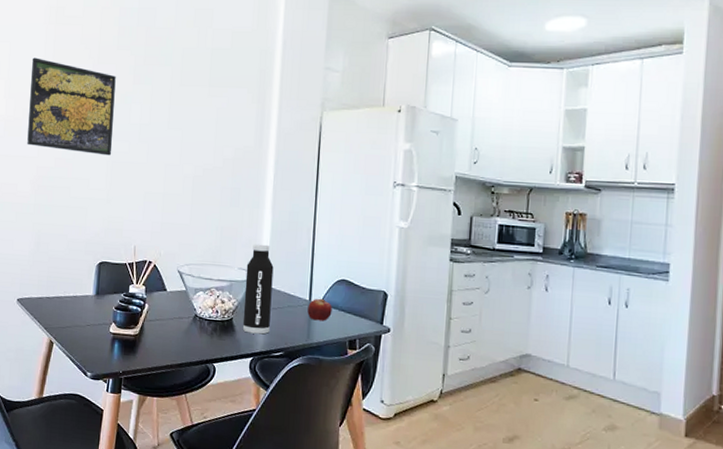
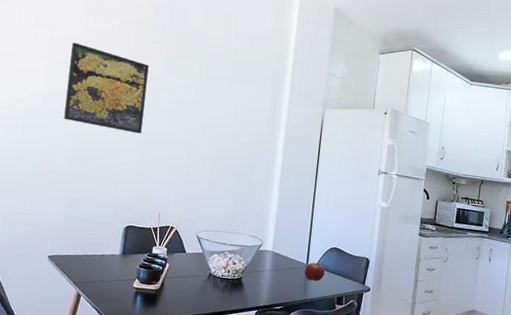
water bottle: present [242,244,274,335] -> none [250,215,279,291]

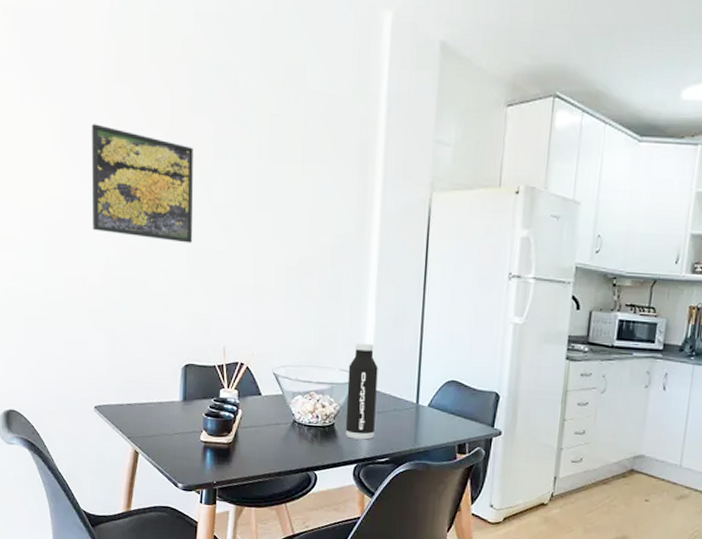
water bottle: none [250,215,279,291] -> present [345,343,378,440]
fruit: present [304,262,325,281] -> none [414,400,441,425]

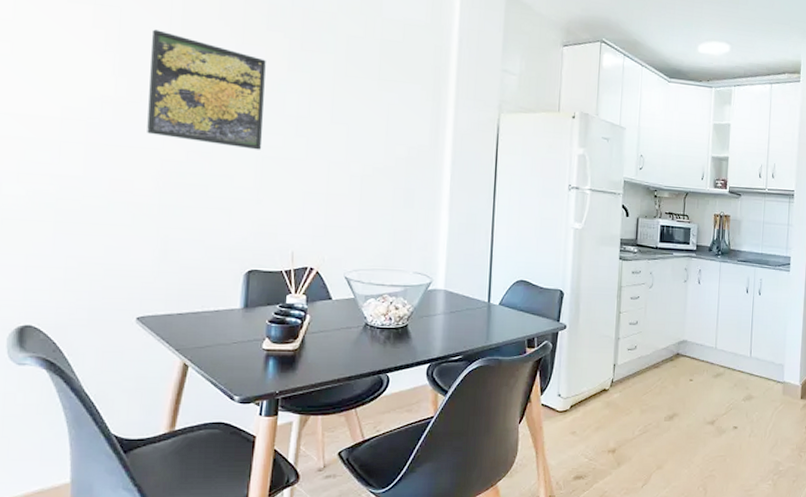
water bottle: present [345,343,378,440] -> none [418,246,451,339]

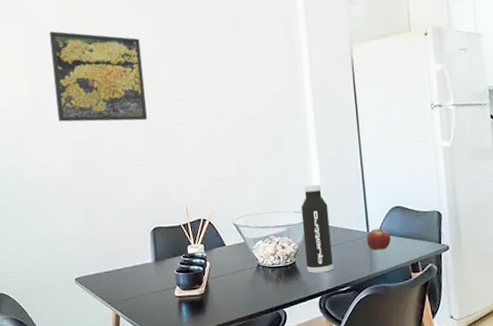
water bottle: none [418,246,451,339] -> present [301,184,333,274]
fruit: none [486,299,511,322] -> present [367,228,391,251]

